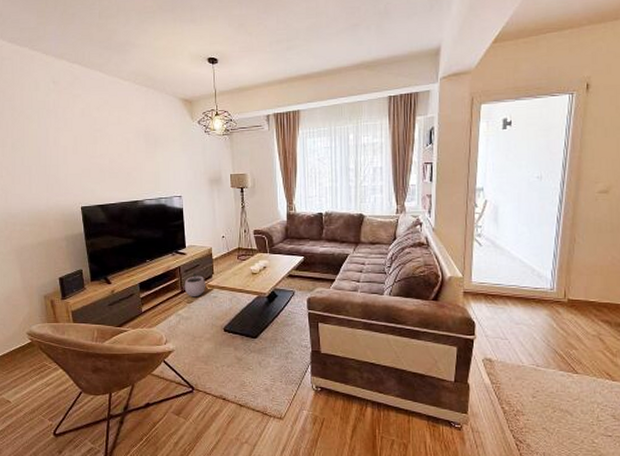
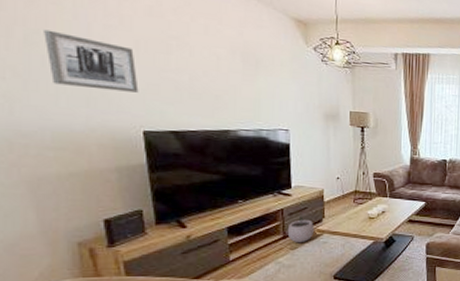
wall art: none [22,138,77,178] -> present [44,29,139,93]

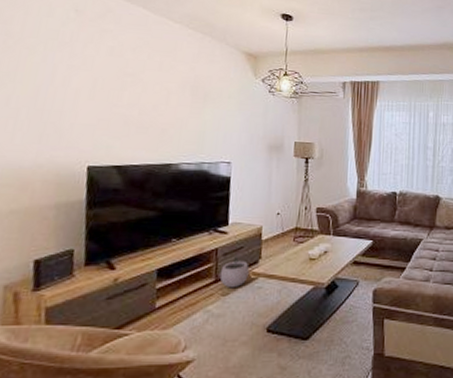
wall art: present [44,29,139,93] -> none [11,72,91,128]

